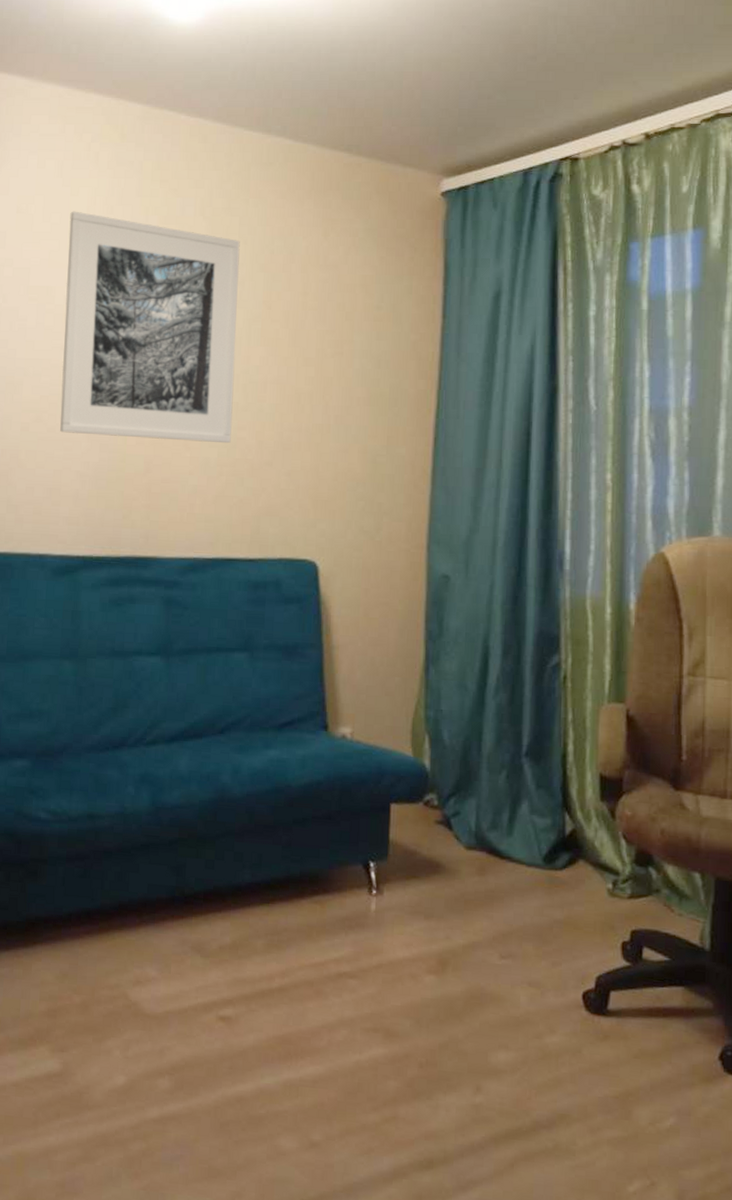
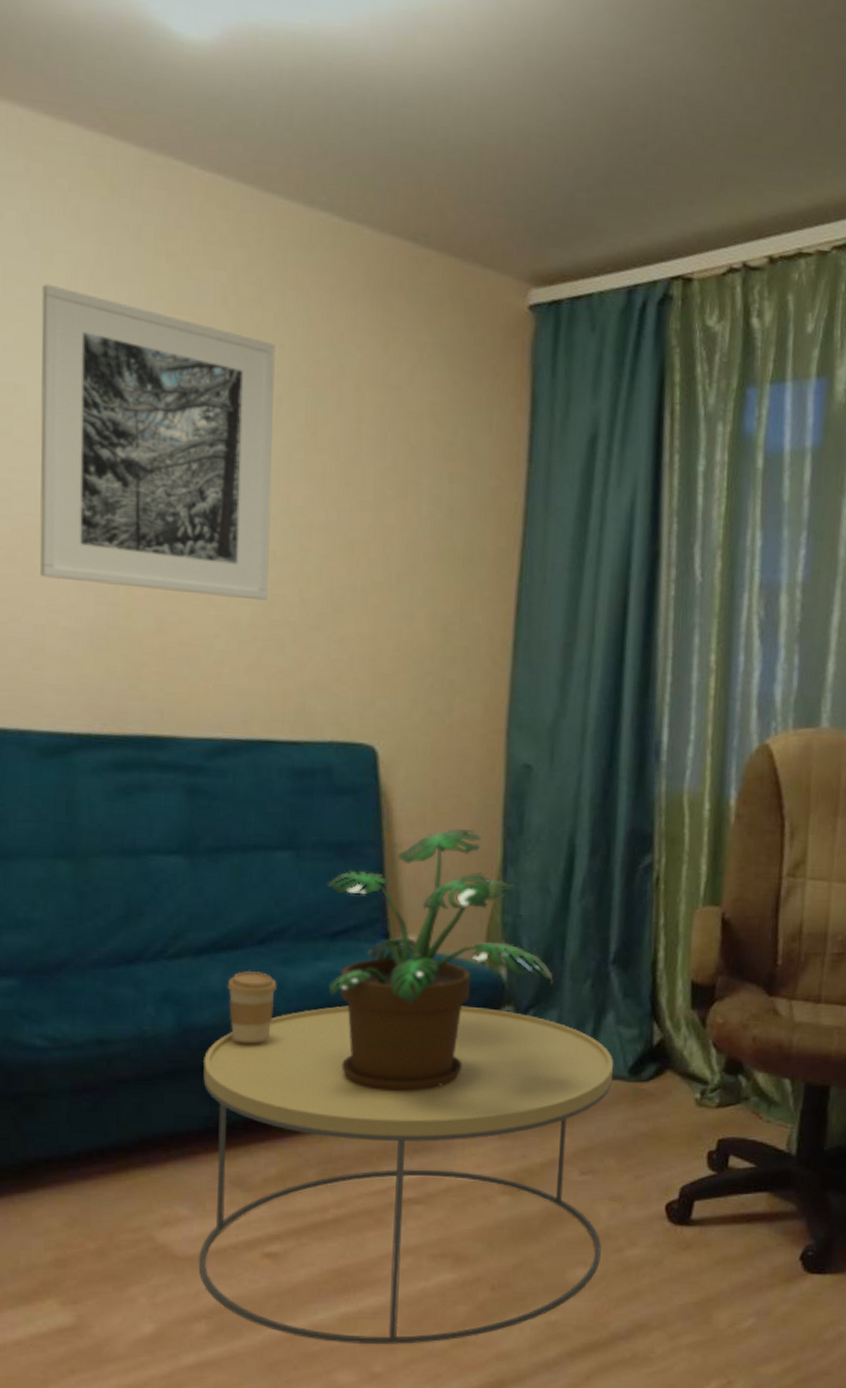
coffee table: none [163,790,529,1116] -> present [198,1006,613,1344]
coffee cup: none [192,756,234,821] -> present [227,970,277,1043]
potted plant: none [276,632,472,871] -> present [327,828,554,1091]

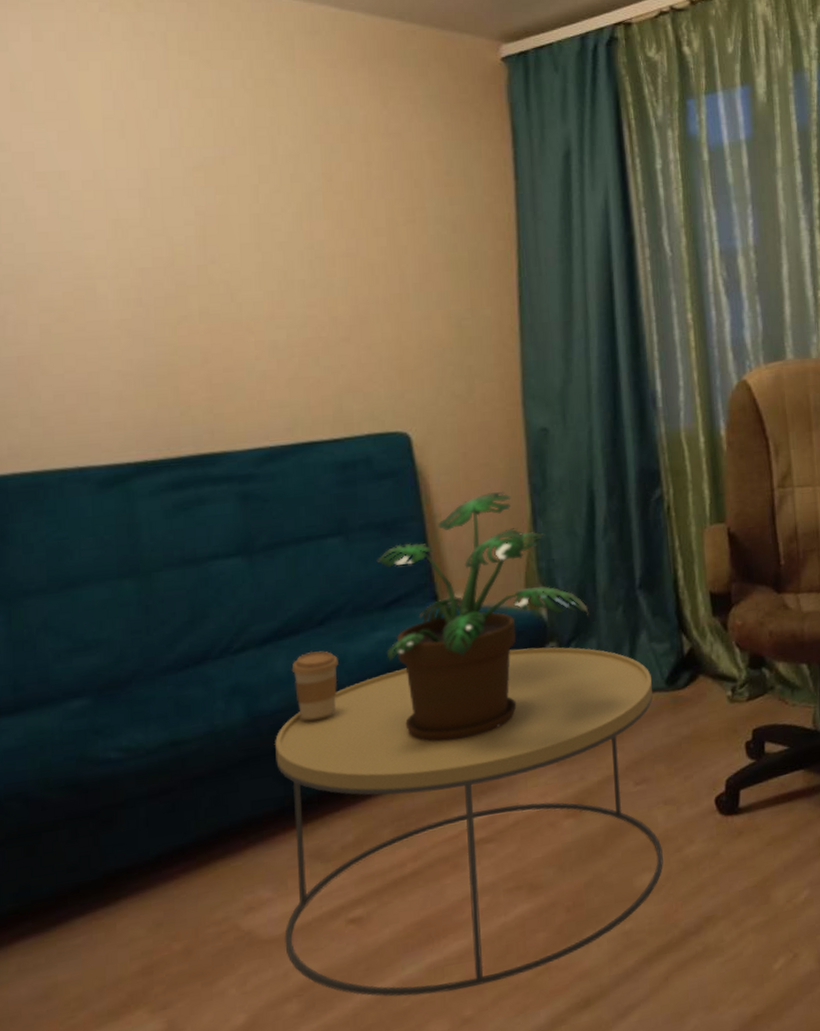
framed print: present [39,284,275,601] -> none [80,87,300,331]

